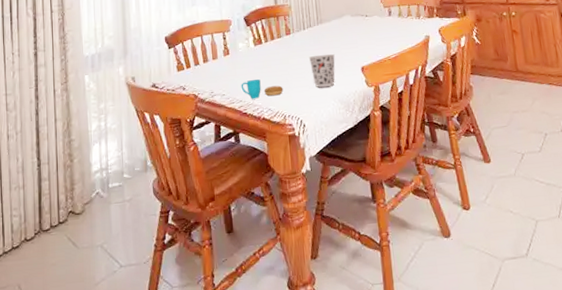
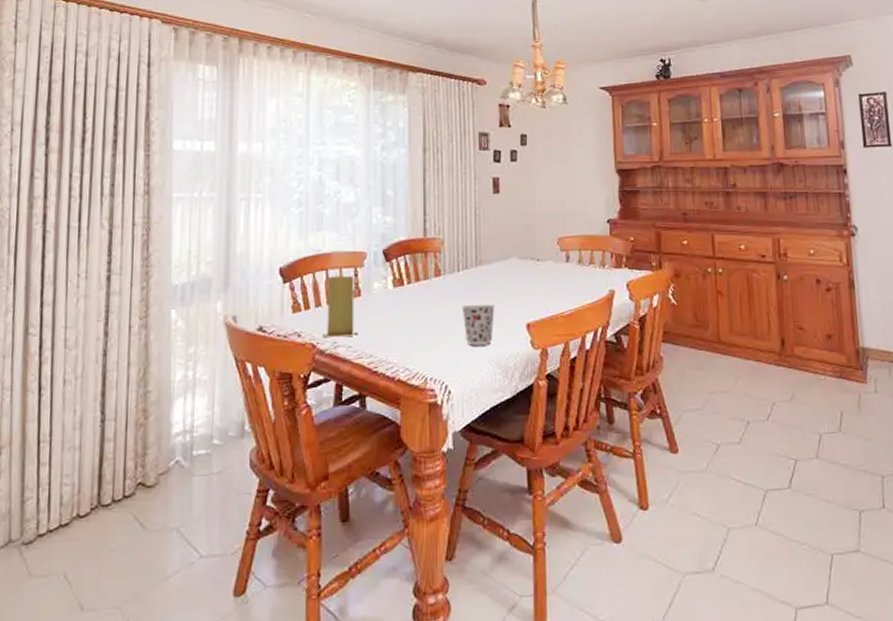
candle: none [202,39,230,89] -> present [323,275,358,338]
cup: present [241,79,284,99] -> none [373,330,427,355]

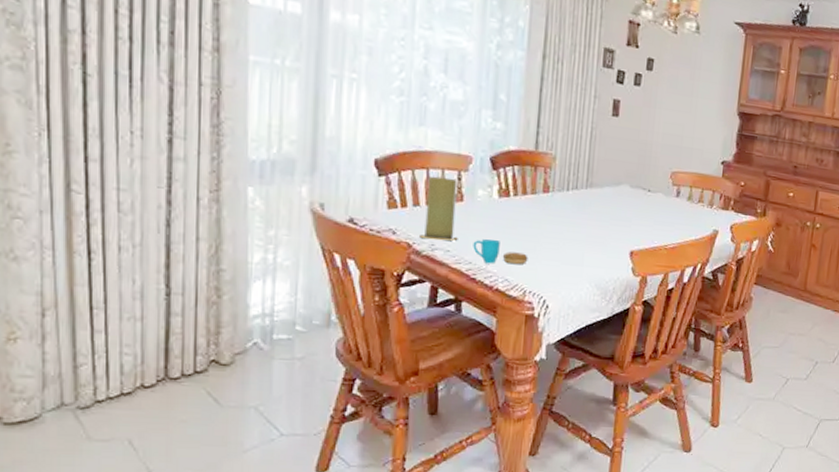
cup: none [373,330,427,355] -> present [473,239,528,264]
cup: present [461,304,495,345] -> none [567,225,601,266]

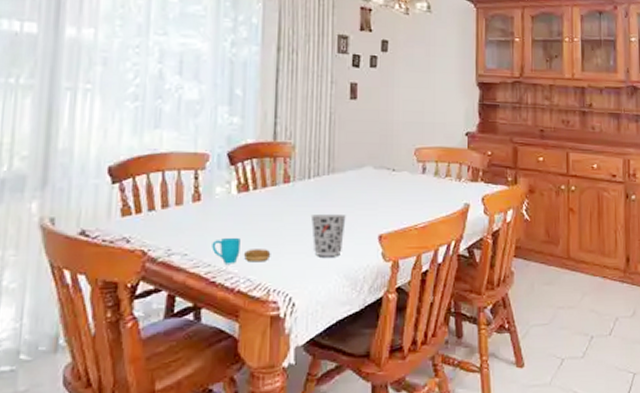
candle: present [420,176,458,241] -> none [155,178,196,245]
cup: none [567,225,601,266] -> present [310,213,346,256]

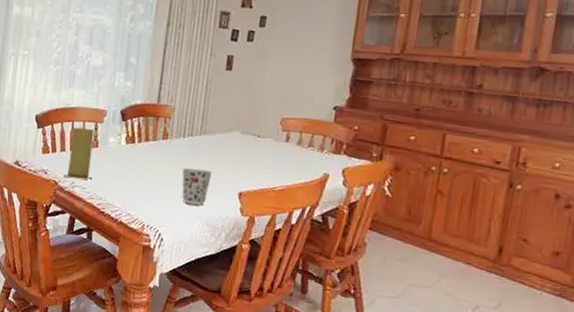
candle: none [155,178,196,245] -> present [64,127,95,180]
cup: present [212,238,271,264] -> none [103,179,148,201]

